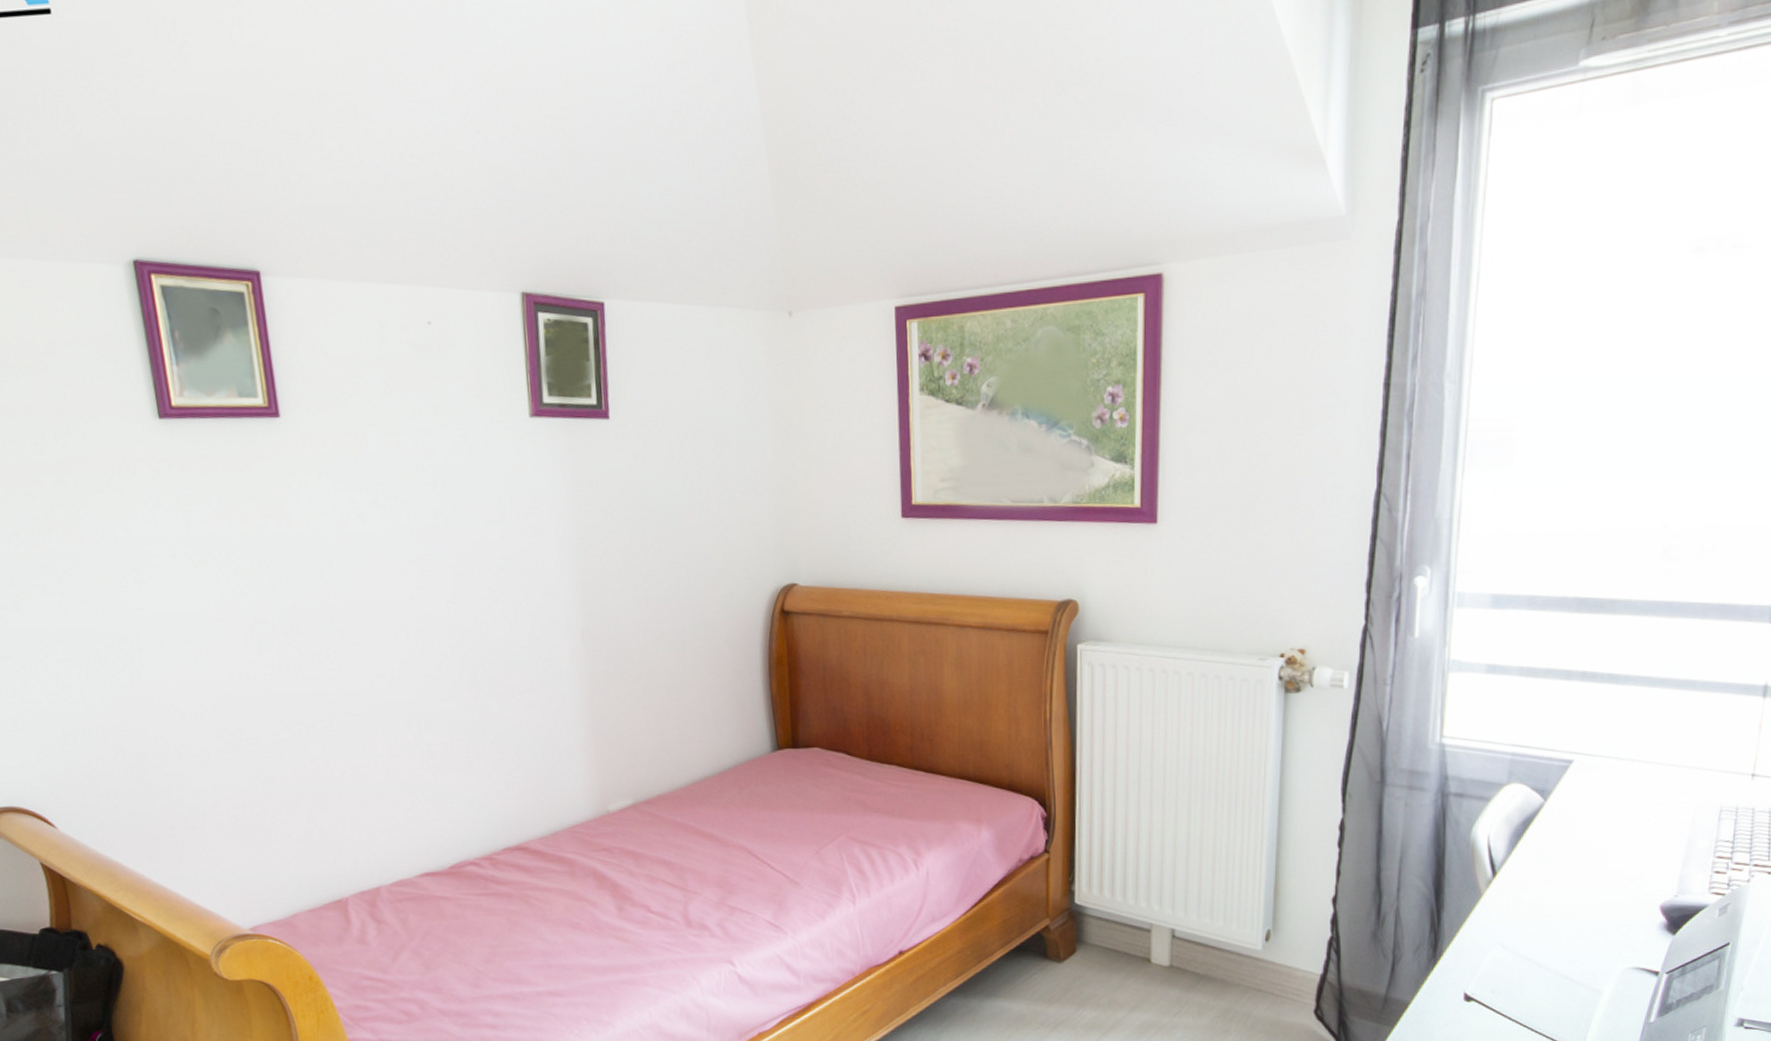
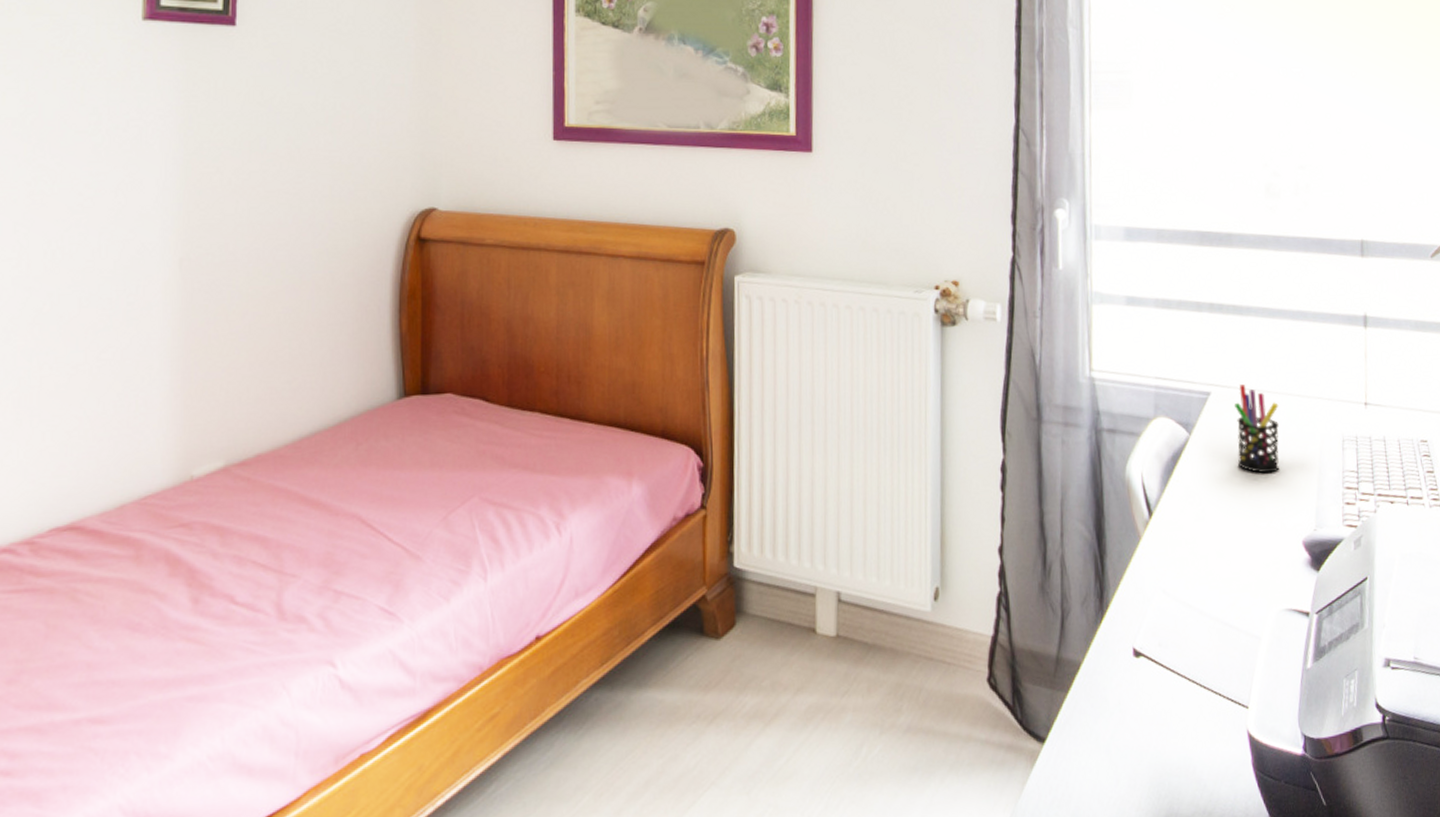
pen holder: none [1595,753,1650,841] -> present [1233,384,1279,474]

